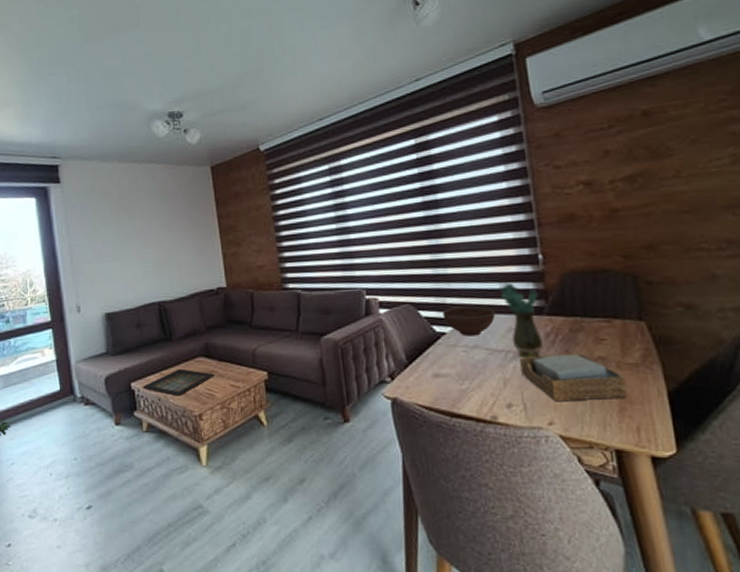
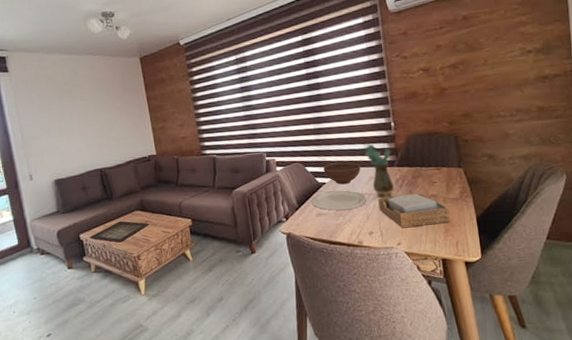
plate: none [425,344,503,371] -> present [311,190,366,211]

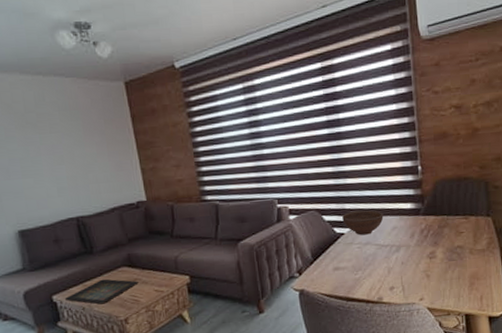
plate: present [311,190,366,211] -> none [328,241,388,264]
vase: present [363,143,394,199] -> none [387,188,418,251]
napkin holder: present [378,193,451,228] -> none [401,244,476,283]

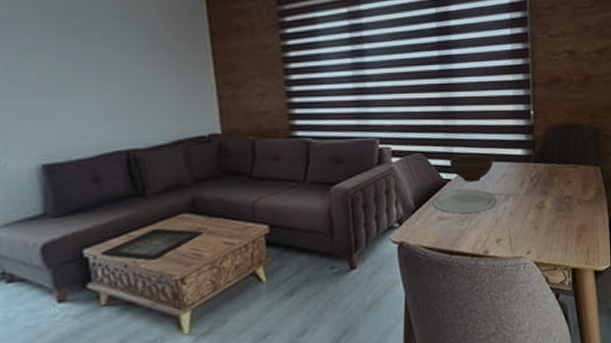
plate: none [328,241,388,264] -> present [432,189,496,214]

